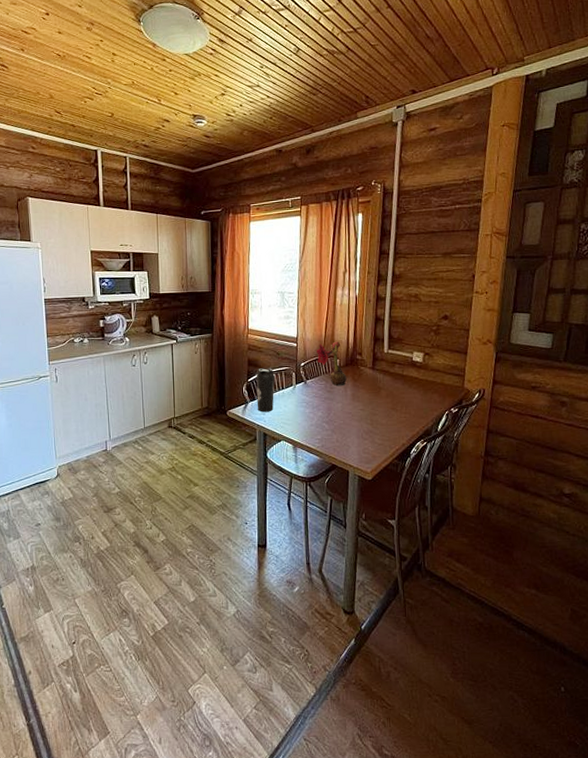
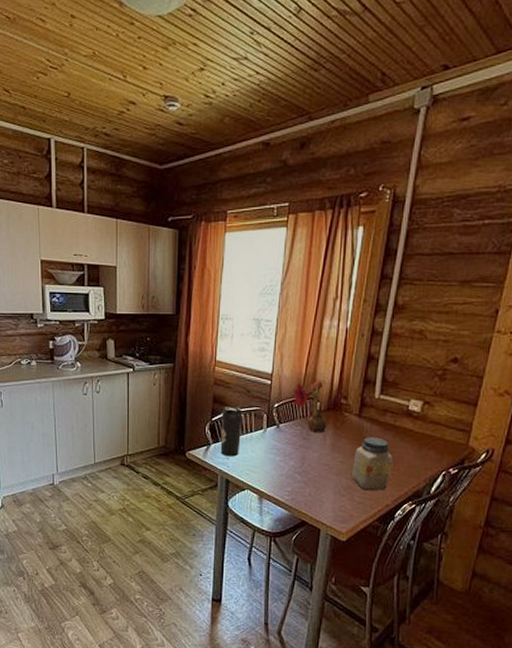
jar: none [371,386,404,433] -> present [352,437,393,491]

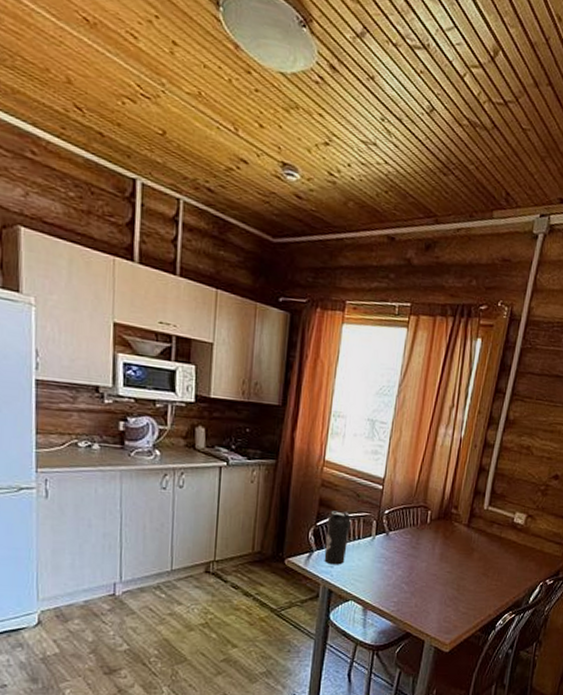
flower: present [293,380,327,434] -> none [404,488,437,543]
jar: present [352,437,393,491] -> none [458,547,497,601]

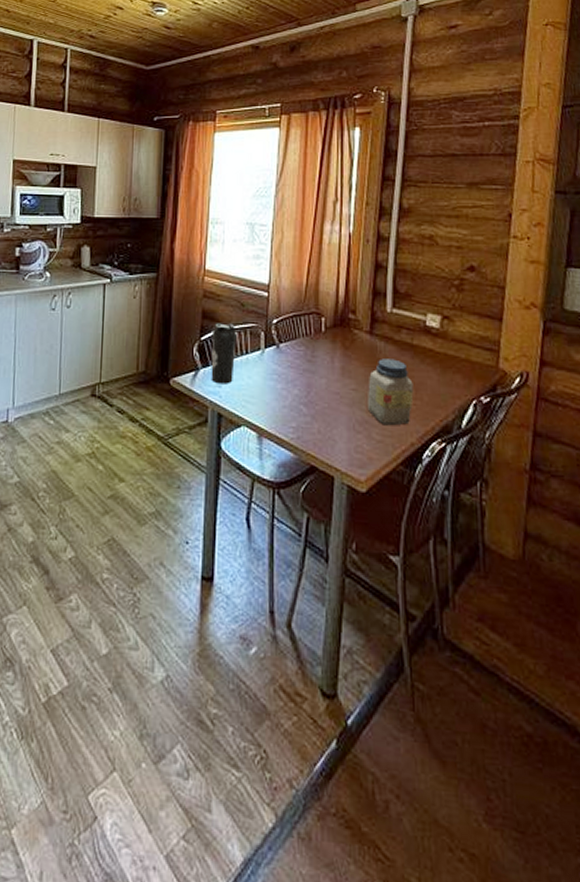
jar: none [458,547,497,601] -> present [368,358,414,426]

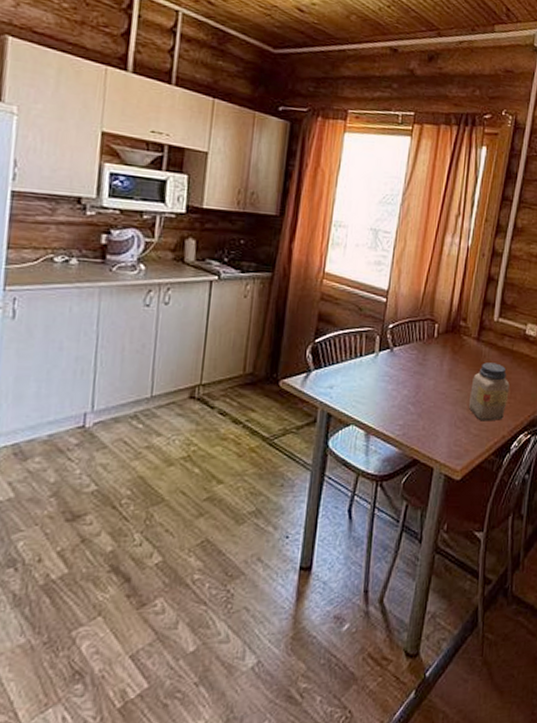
water bottle: present [211,323,238,384] -> none [323,326,354,386]

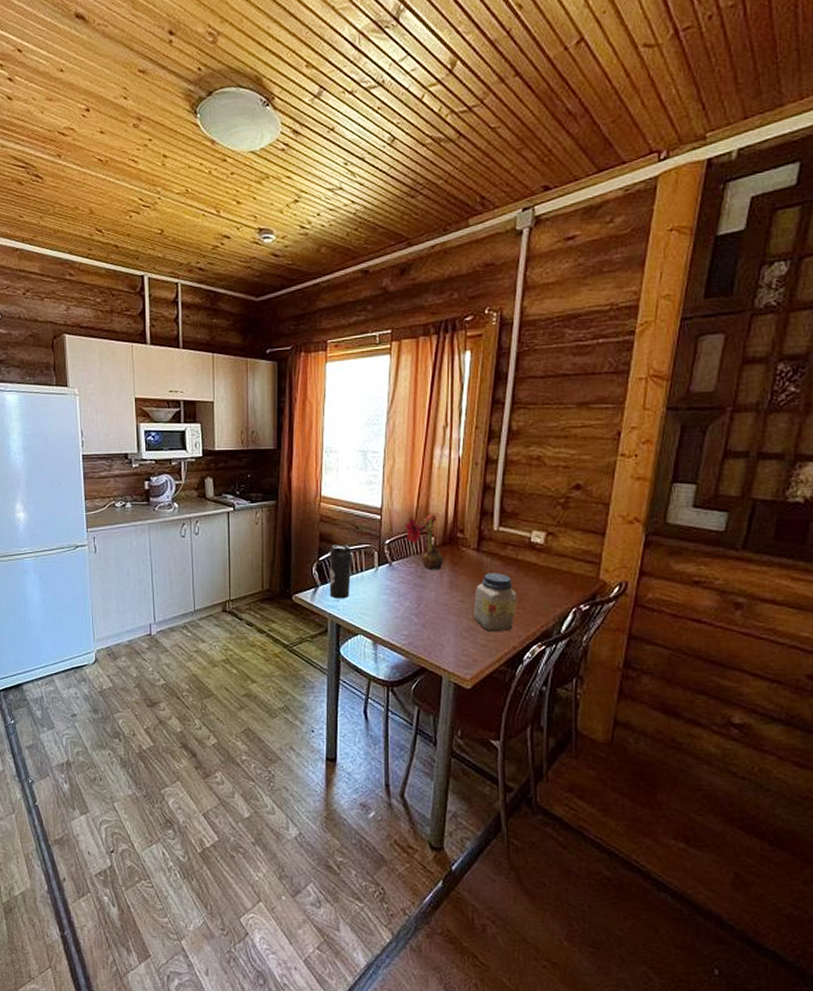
water bottle: none [323,326,354,386] -> present [329,545,353,599]
flower: none [410,299,445,359] -> present [406,513,443,571]

